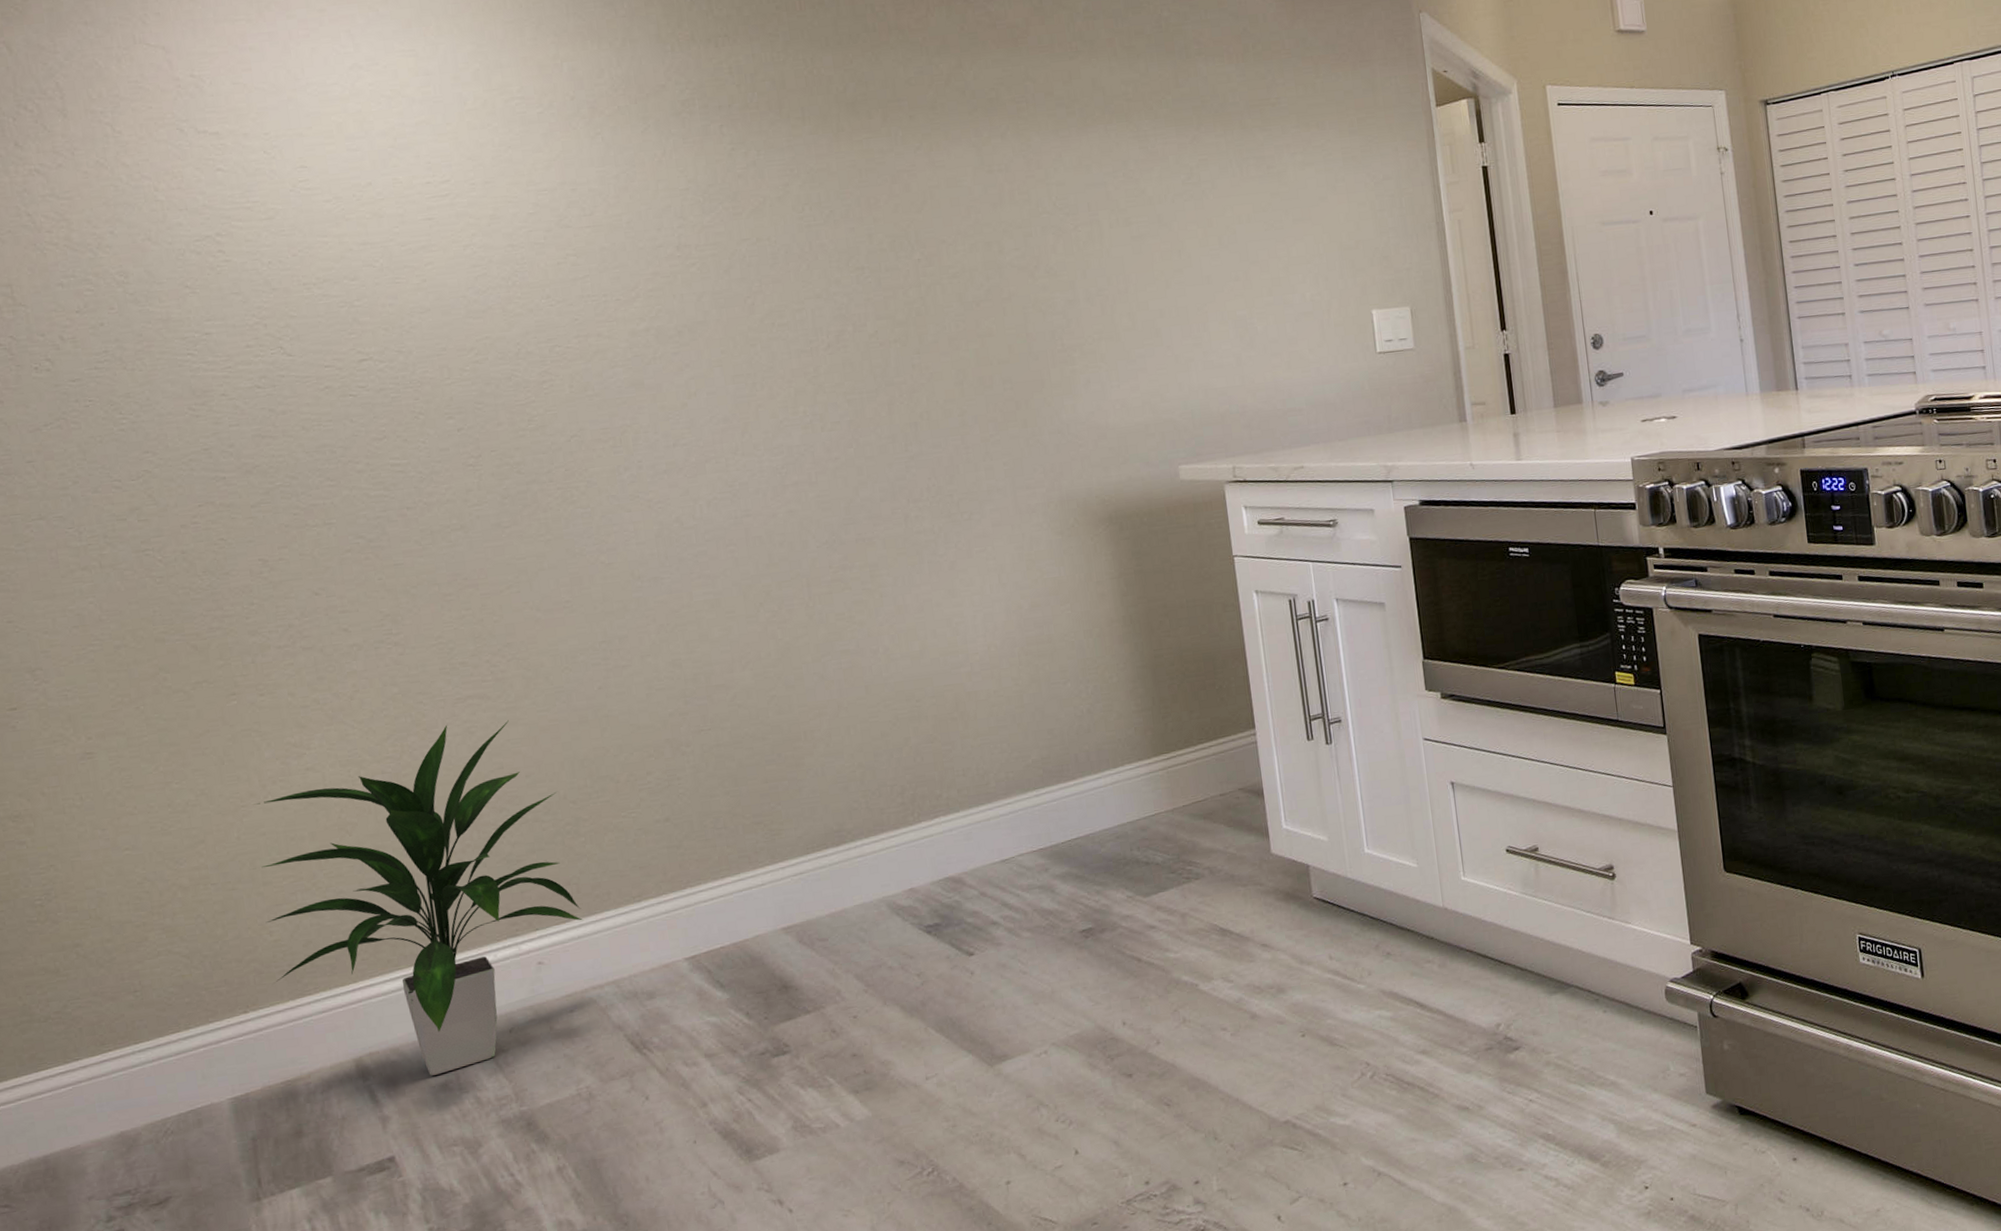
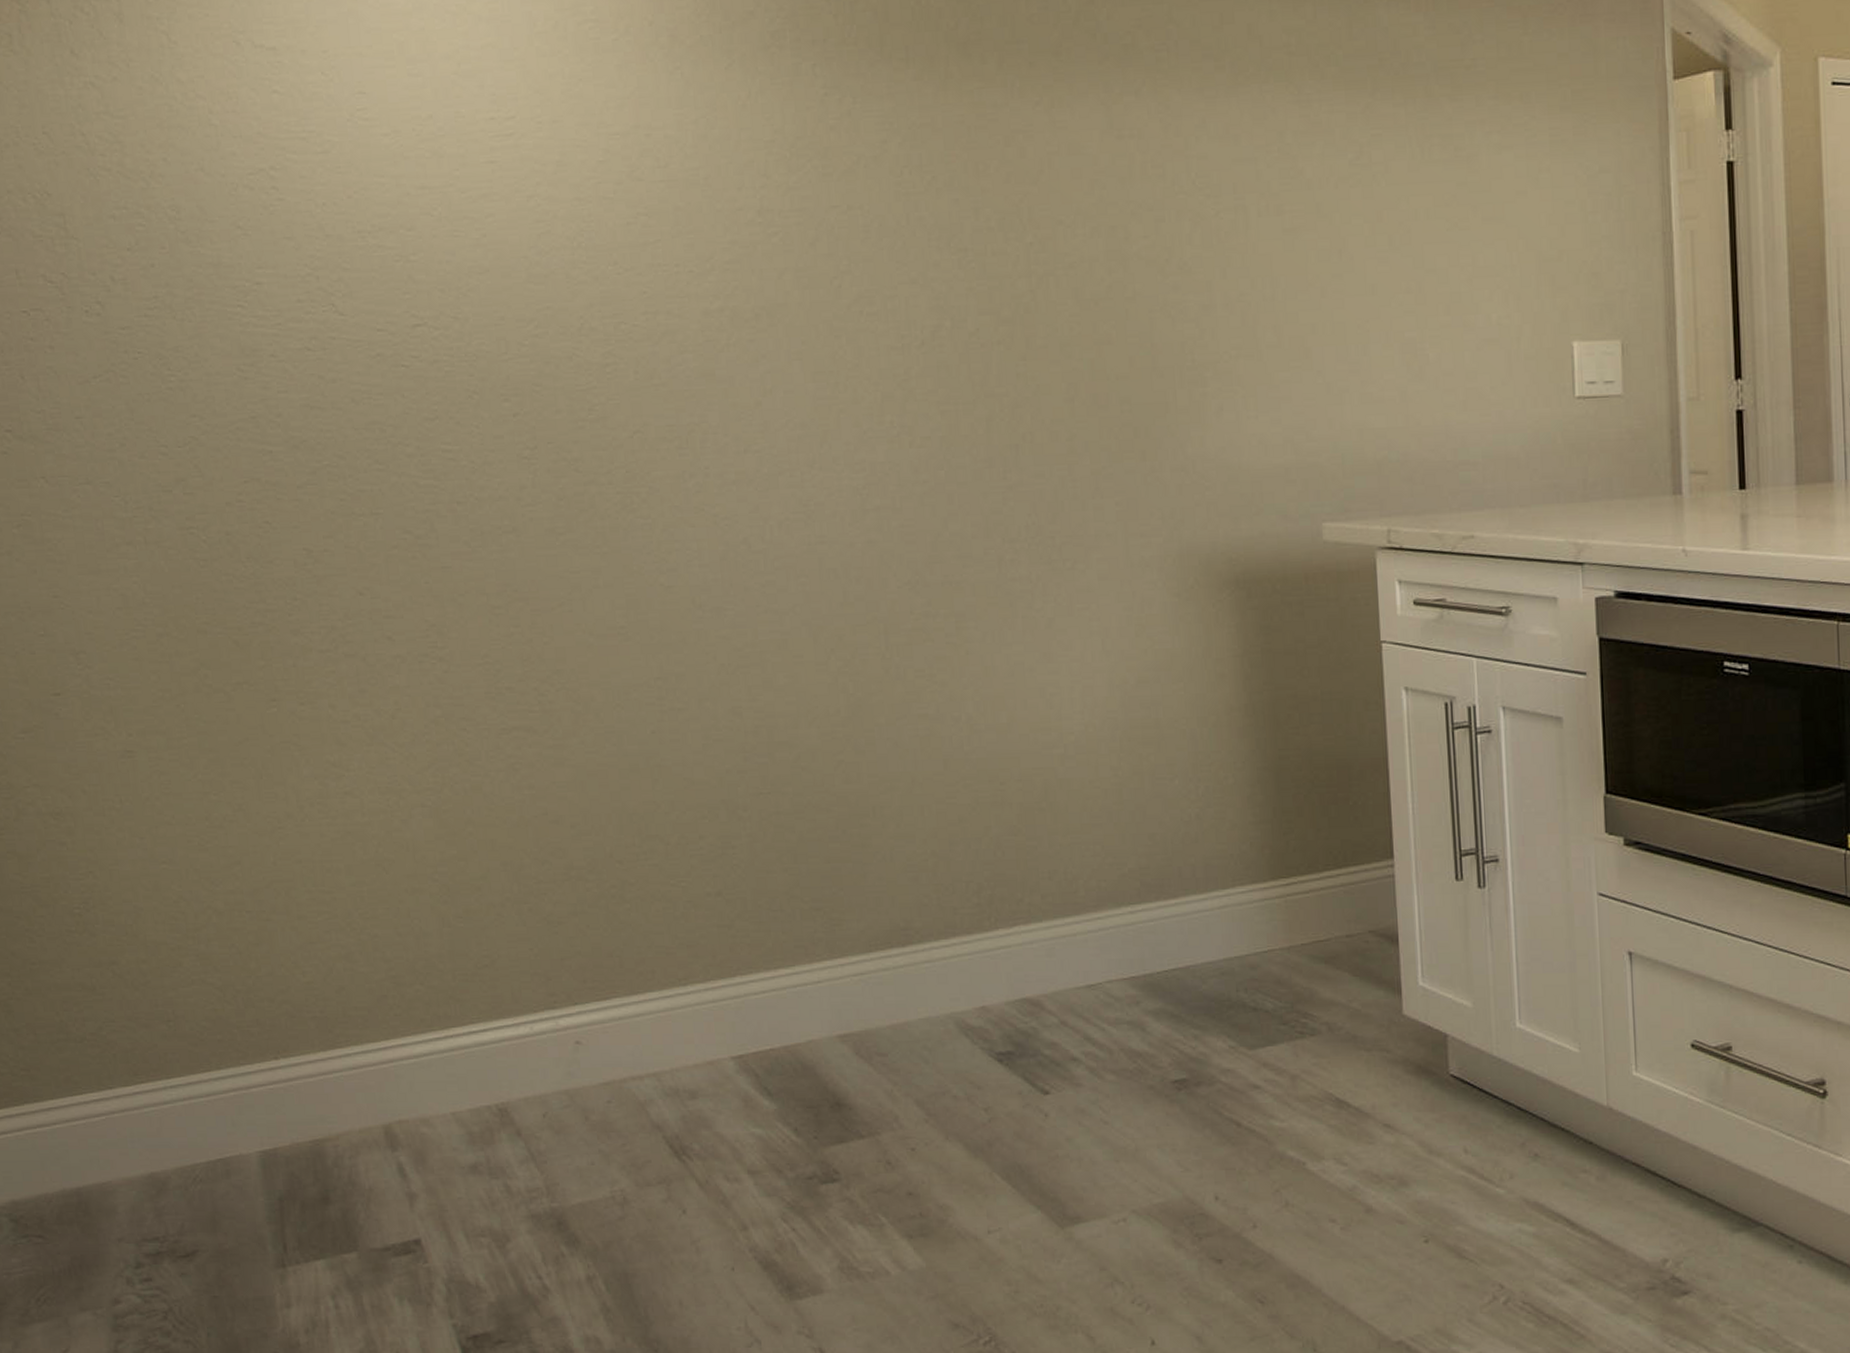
indoor plant: present [254,720,583,1076] -> none [291,758,625,1155]

